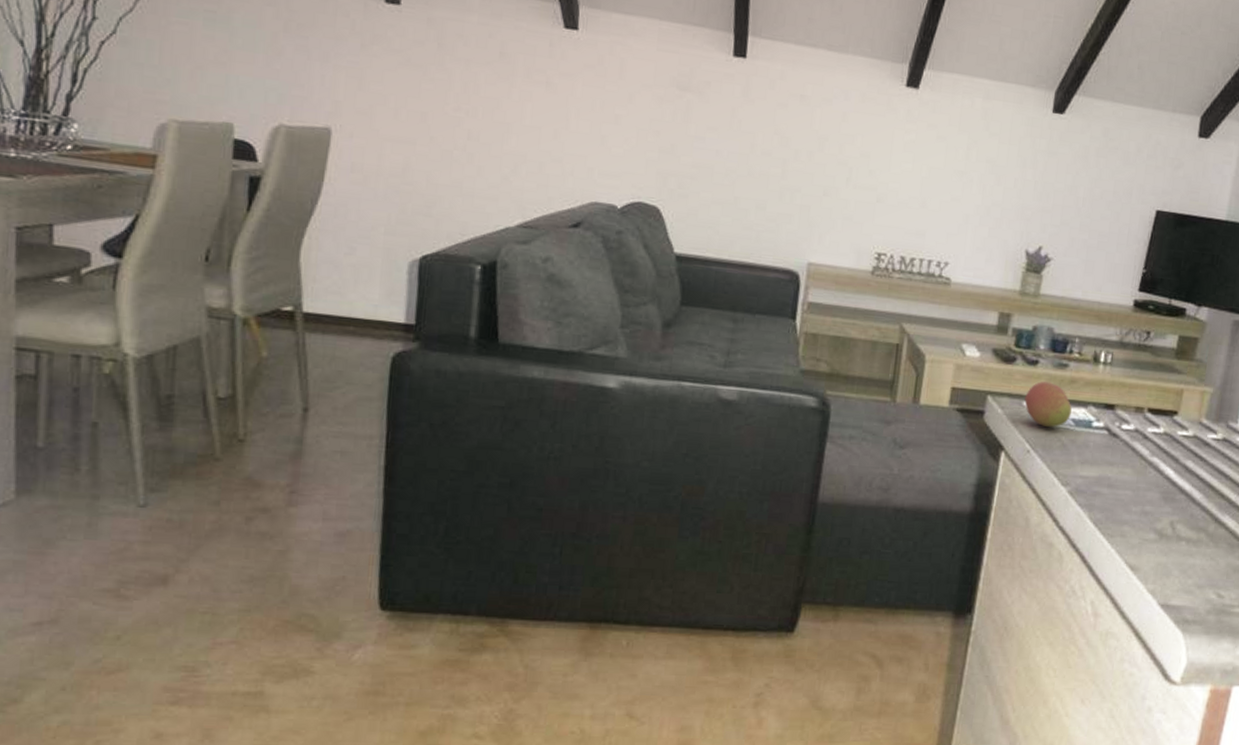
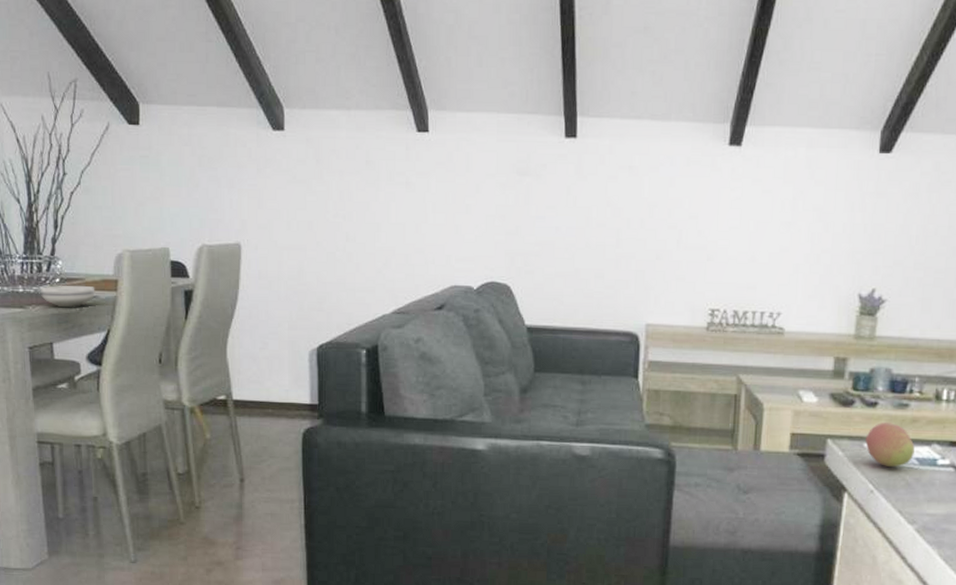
bowl: none [41,152,124,184] -> present [40,285,95,308]

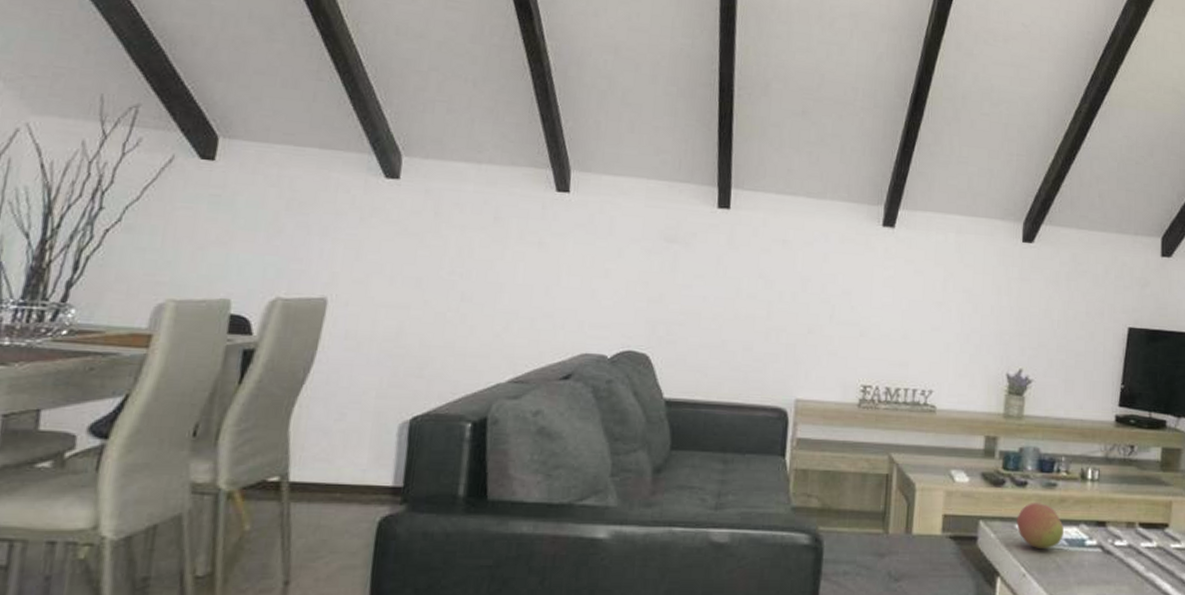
bowl: present [40,285,95,308] -> none [35,338,118,367]

